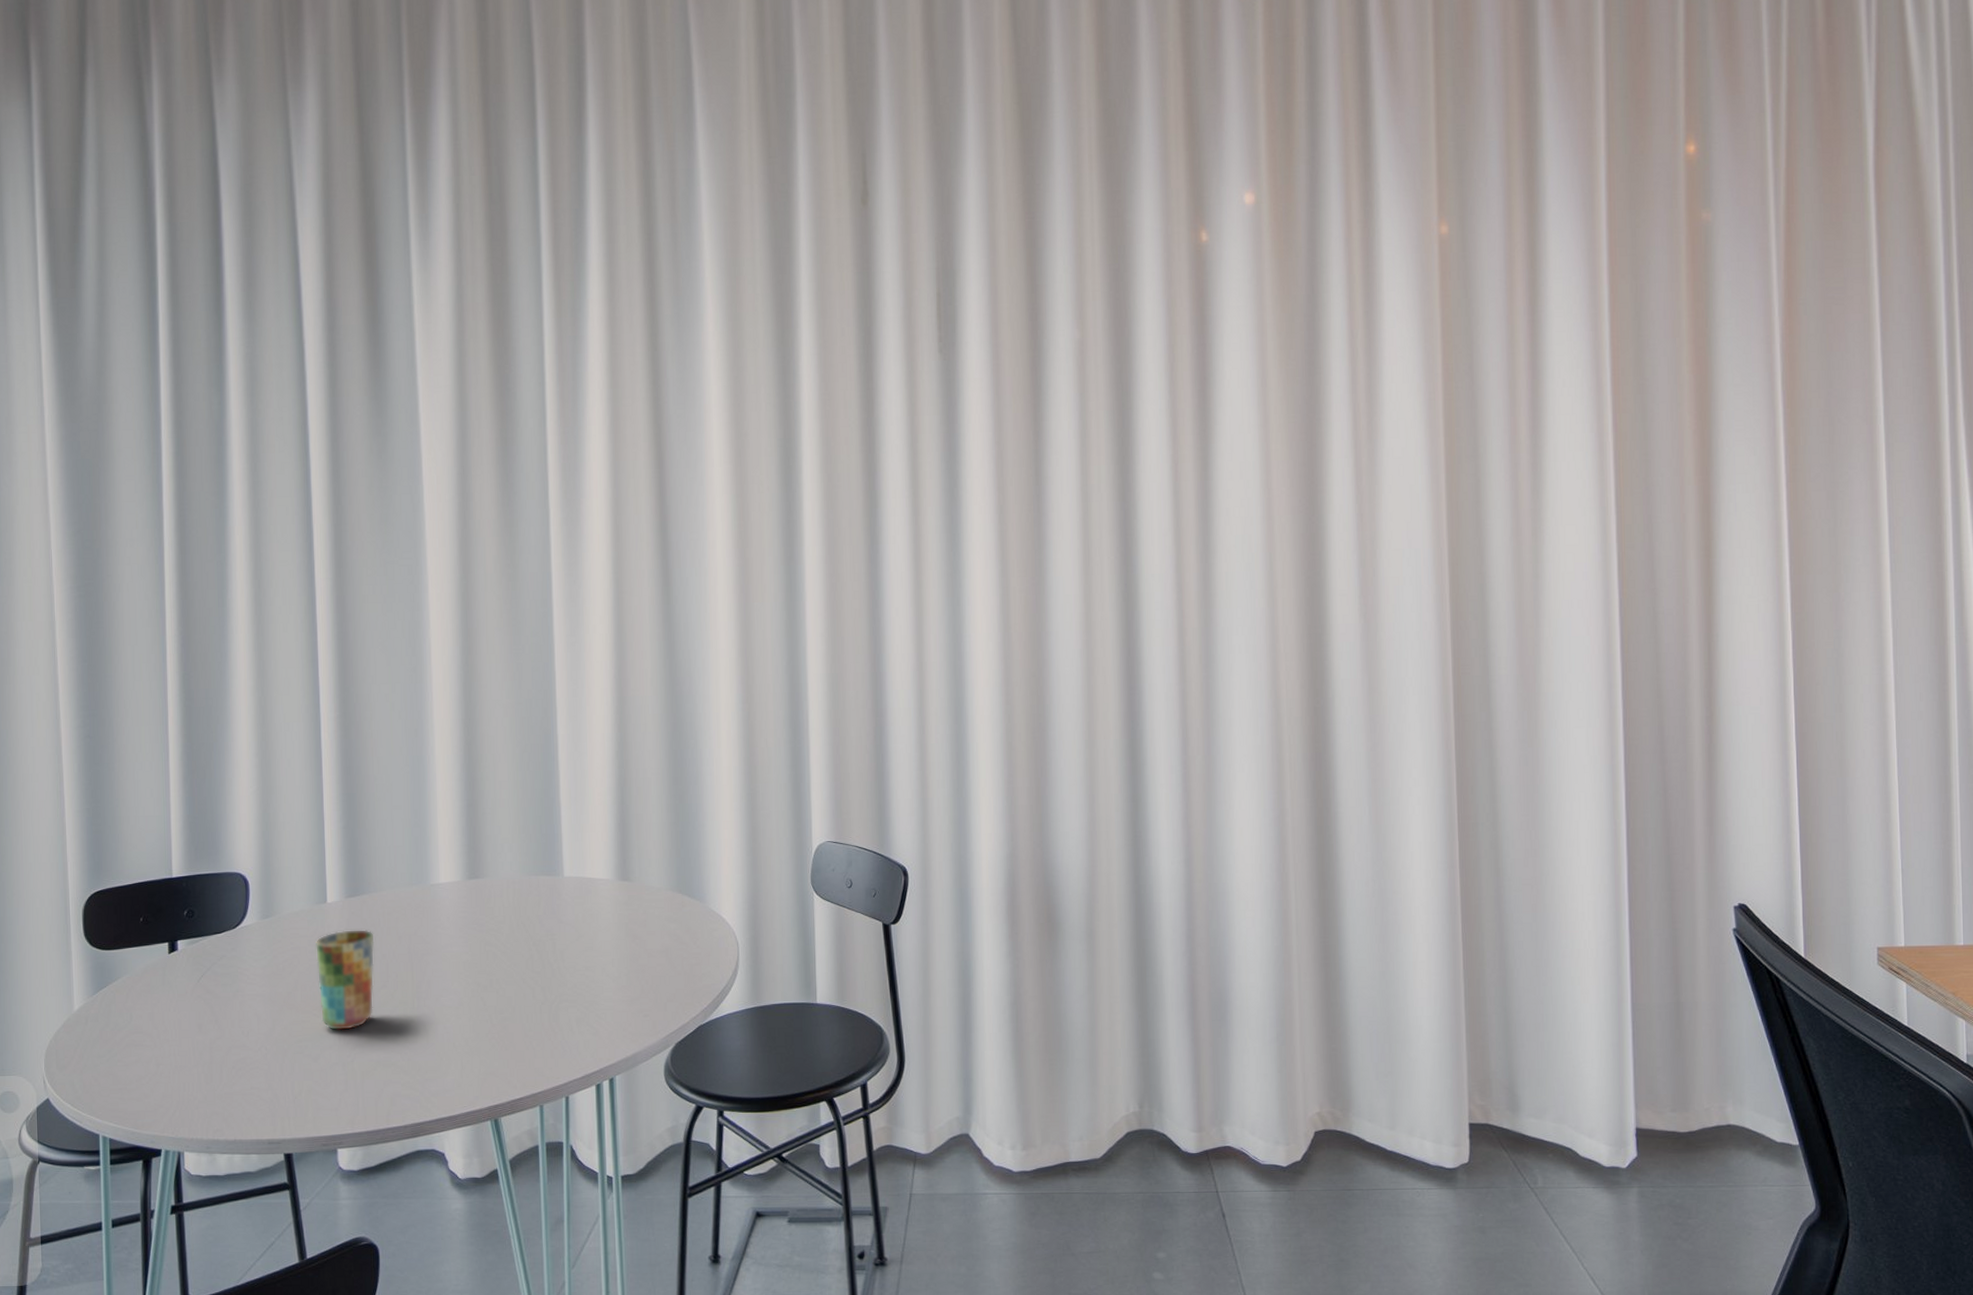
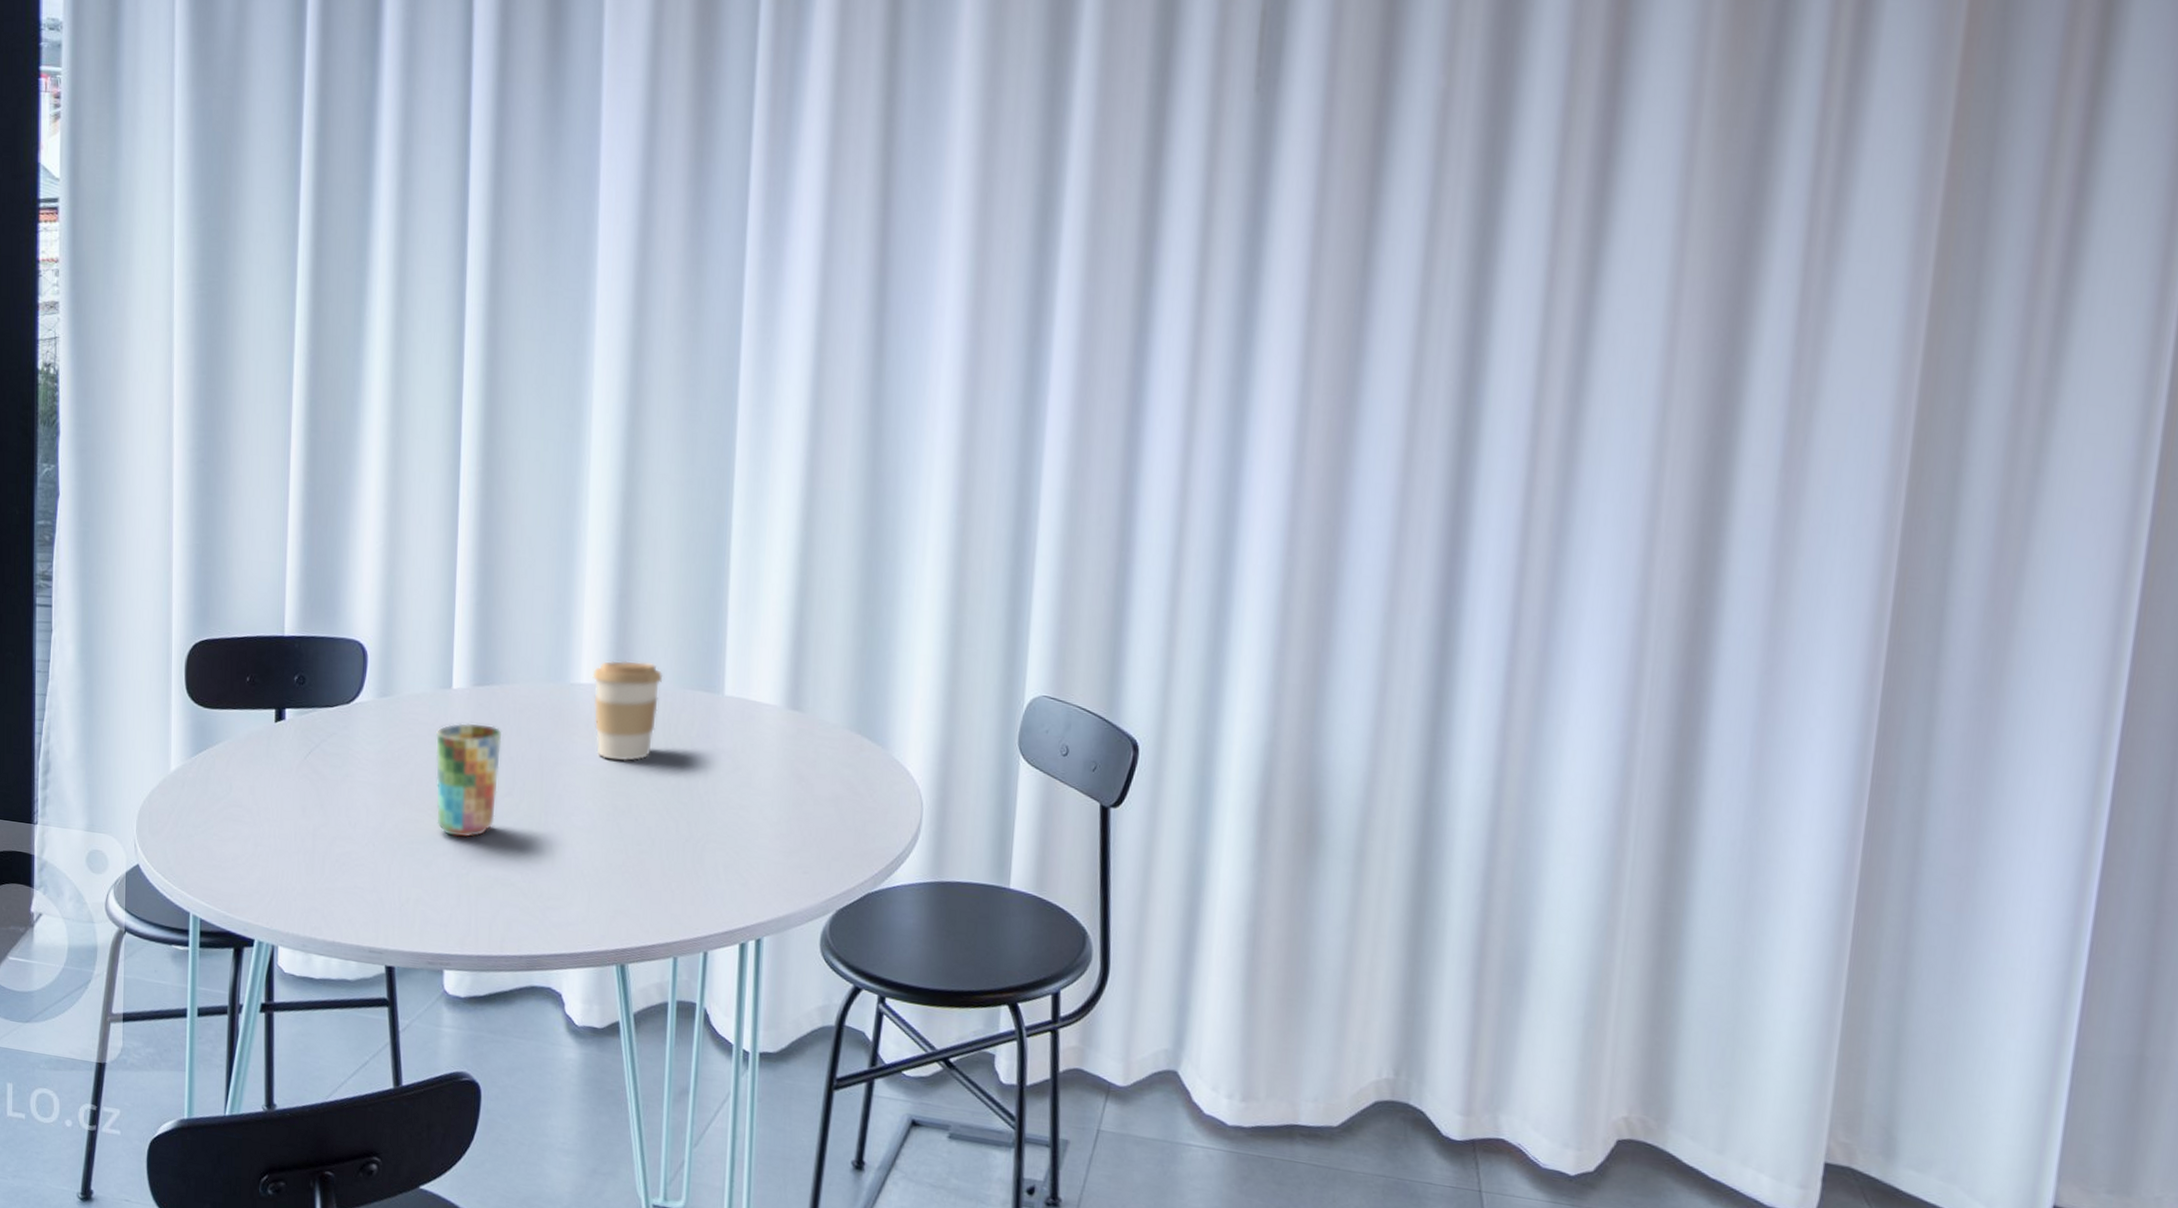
coffee cup: none [449,858,511,944] -> present [592,660,663,762]

